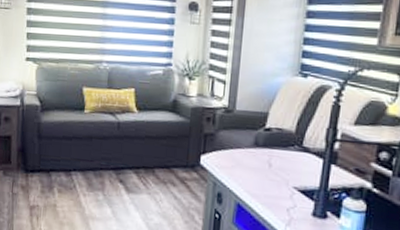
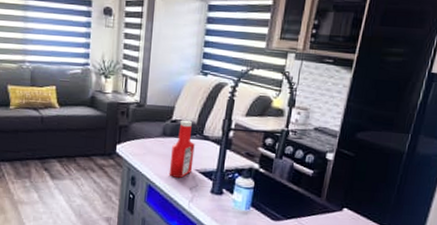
ketchup bottle: none [261,128,293,197] -> present [169,120,195,179]

